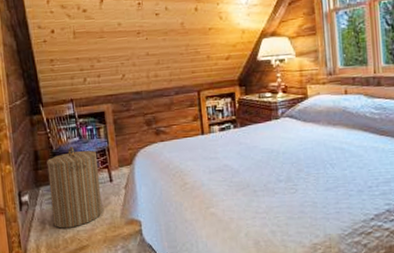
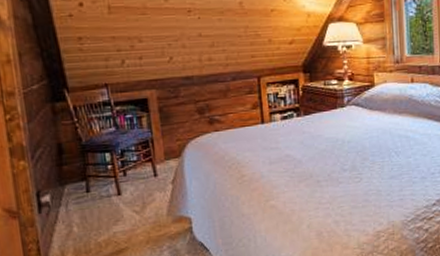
laundry hamper: present [46,146,103,229] -> none [74,137,146,231]

